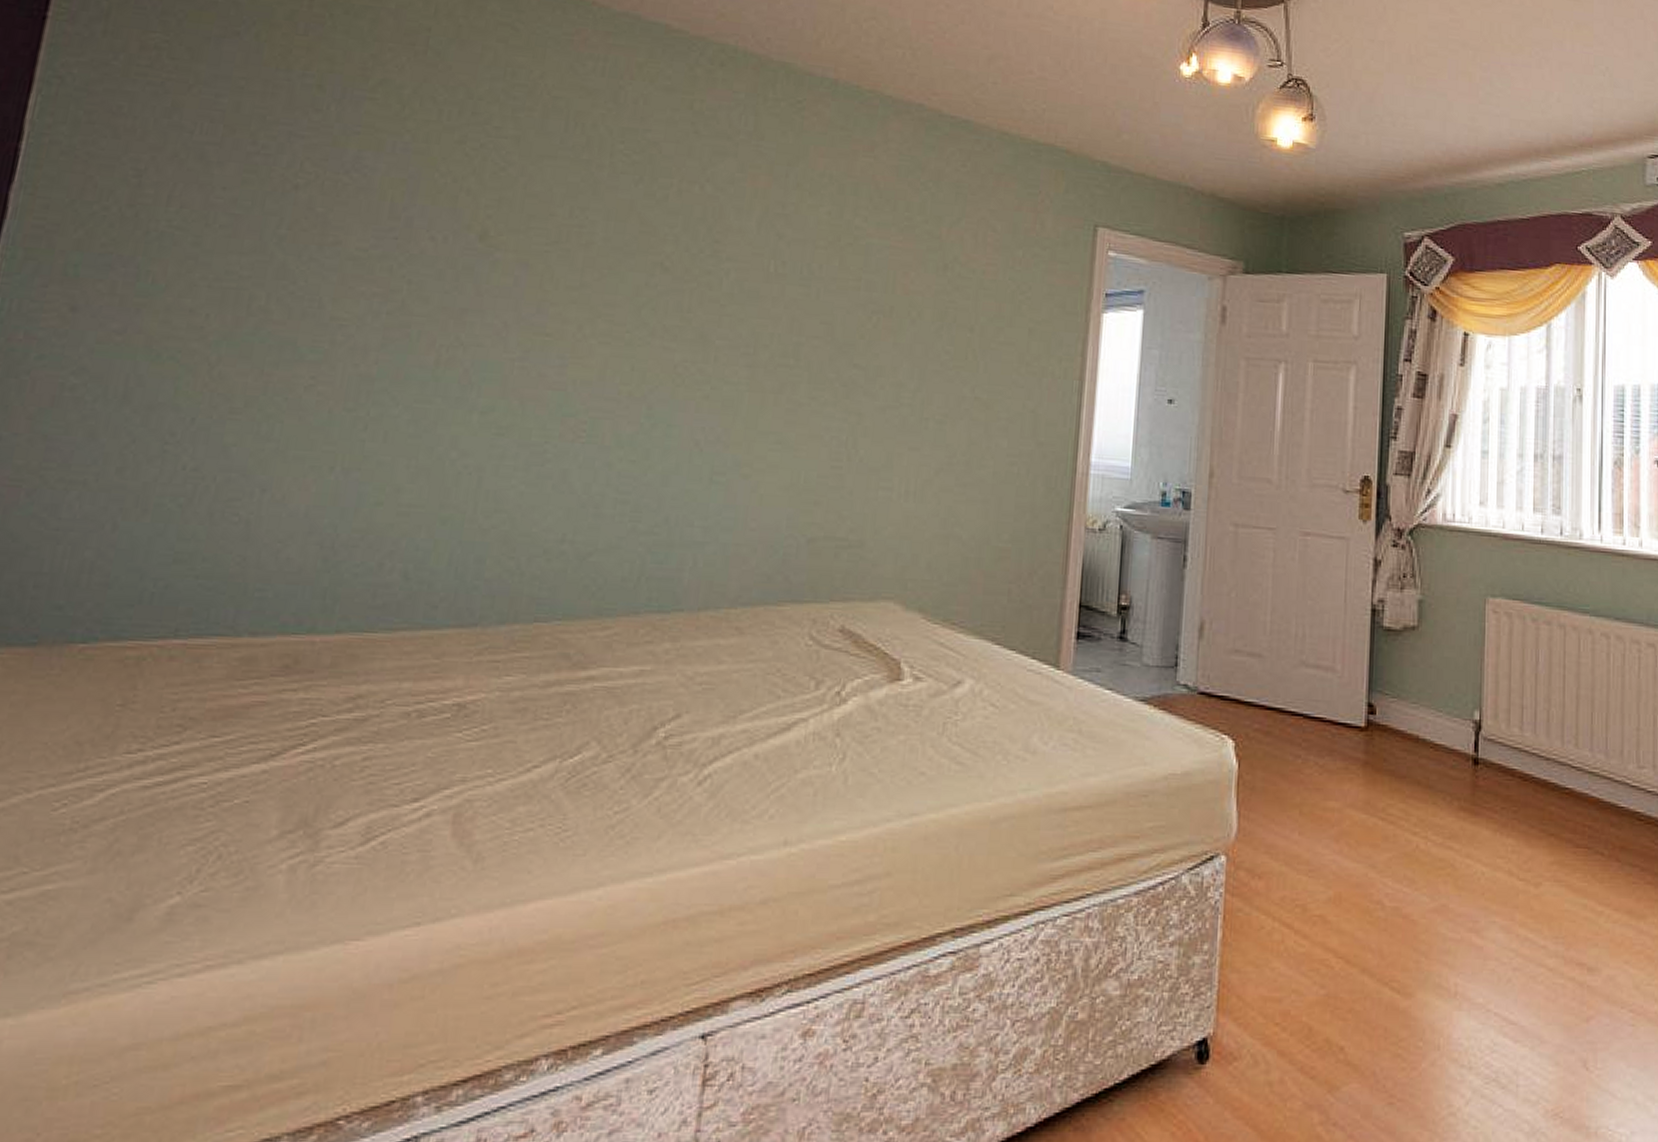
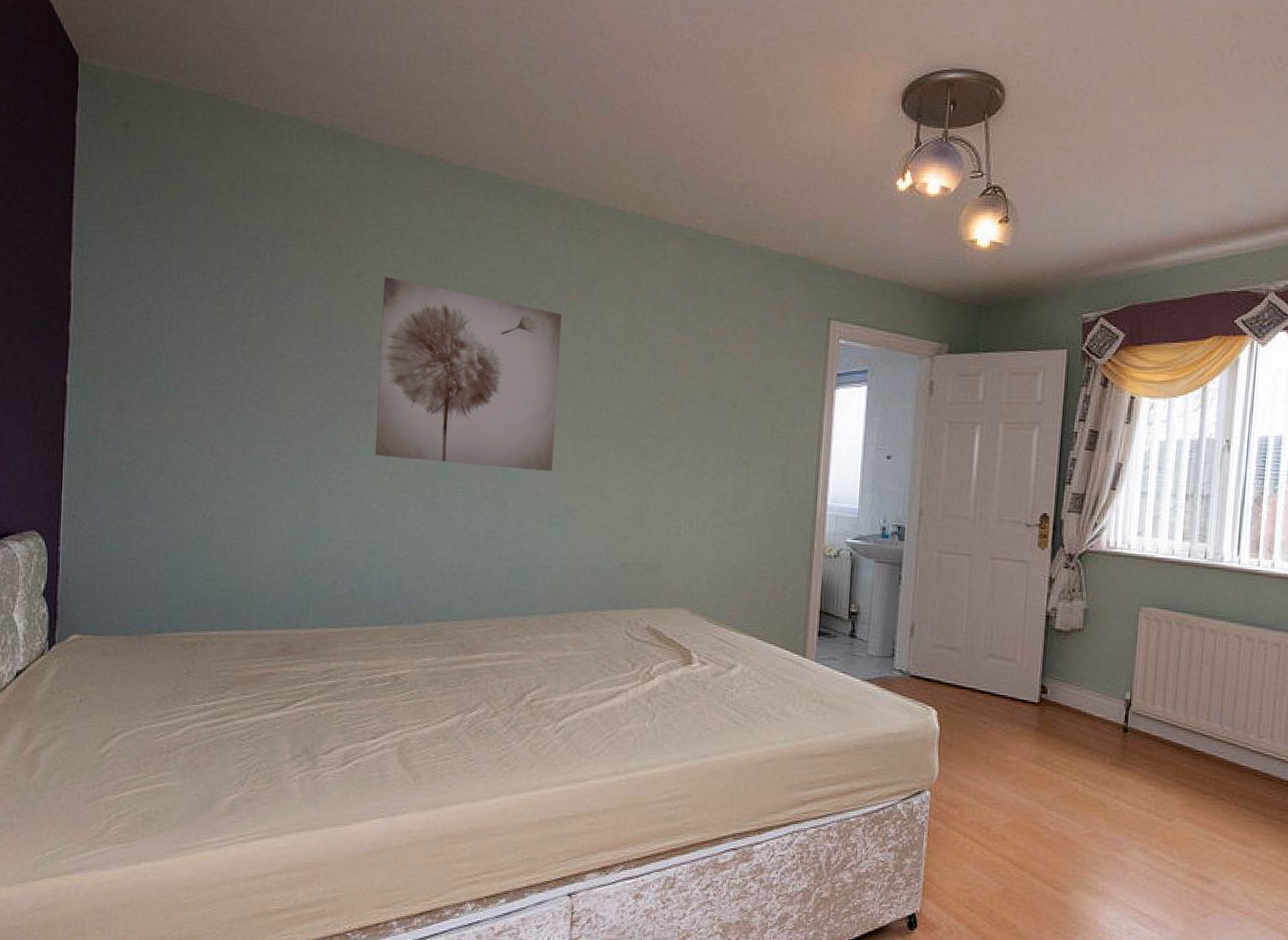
wall art: none [461,145,745,412] -> present [375,276,562,472]

